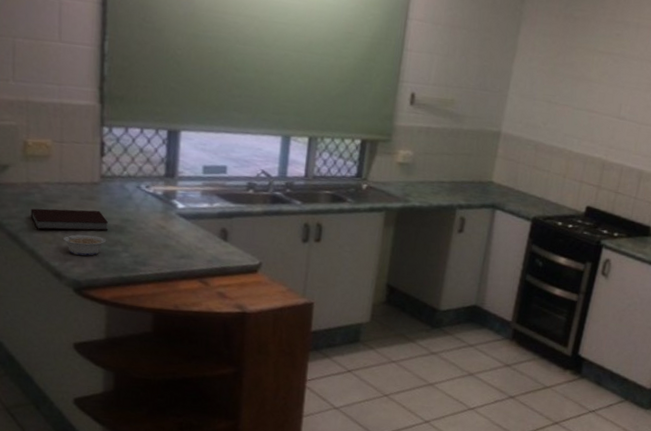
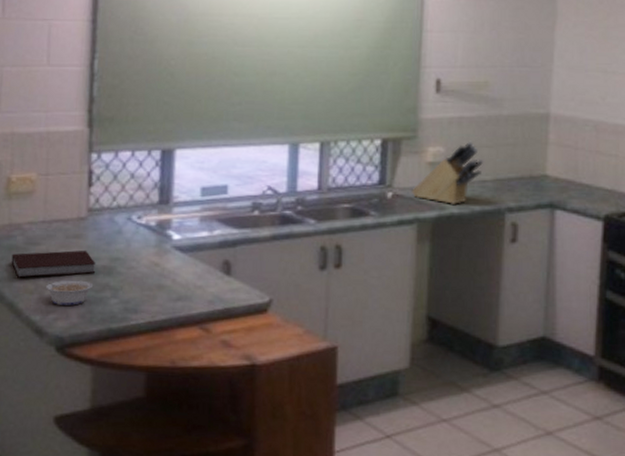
knife block: none [383,148,444,199] -> present [412,141,484,204]

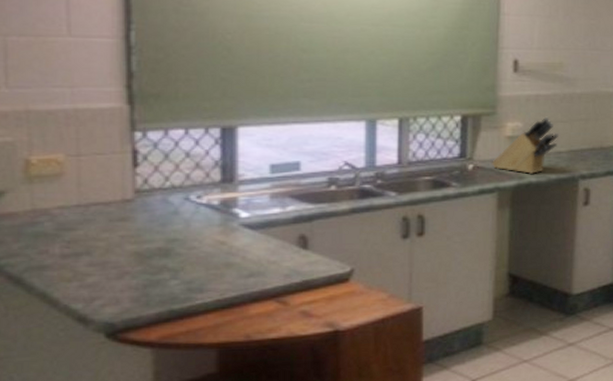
notebook: present [11,250,96,278] -> none [39,232,150,266]
legume: present [40,278,93,306] -> none [80,264,146,291]

